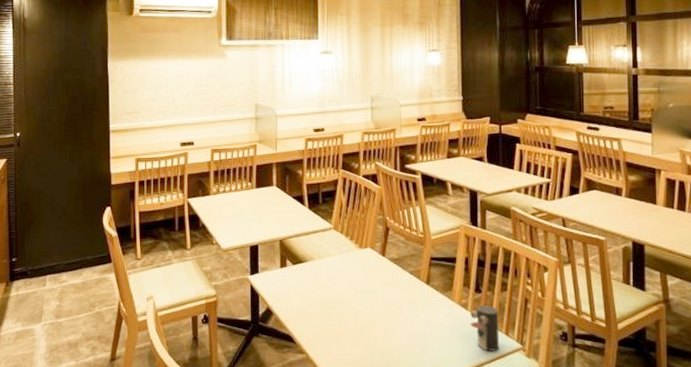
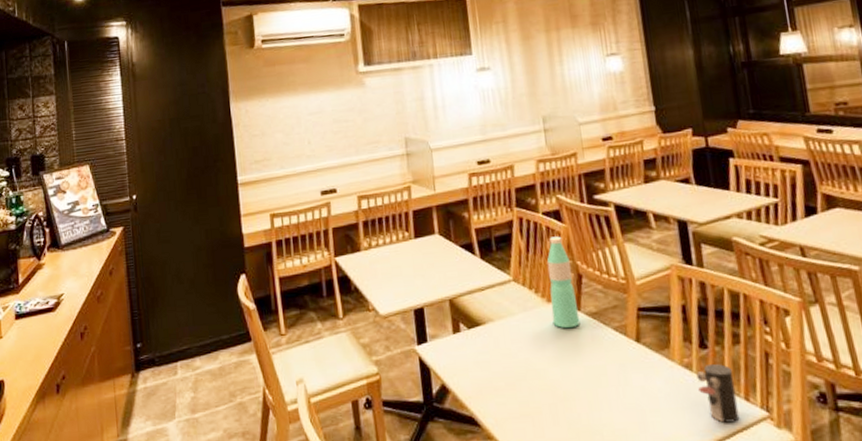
water bottle: none [362,195,384,269] -> present [546,236,581,328]

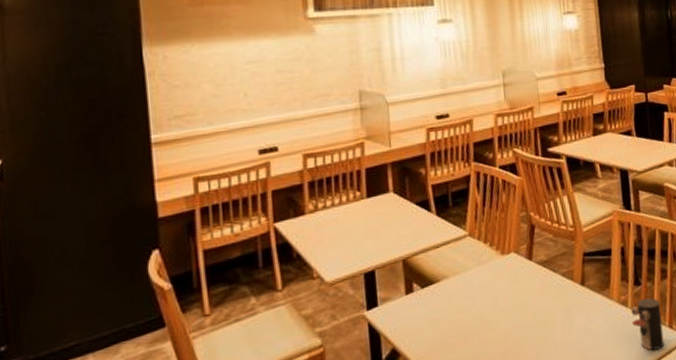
water bottle: present [546,236,581,328] -> none [502,189,532,279]

